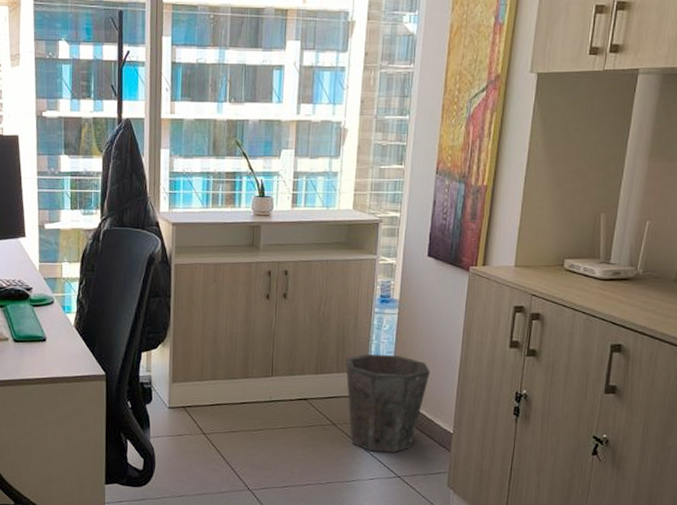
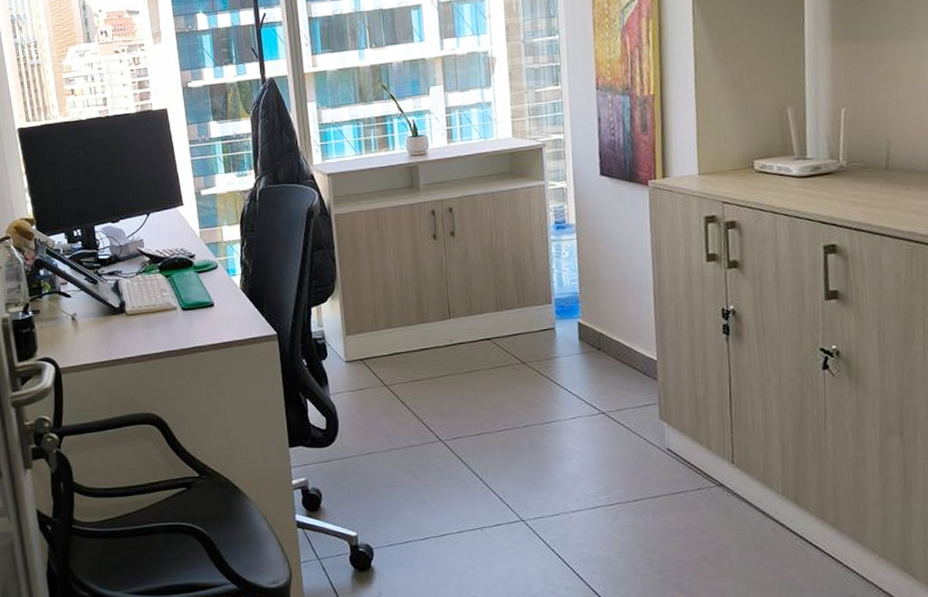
waste bin: present [345,353,430,453] -> none [526,283,622,388]

